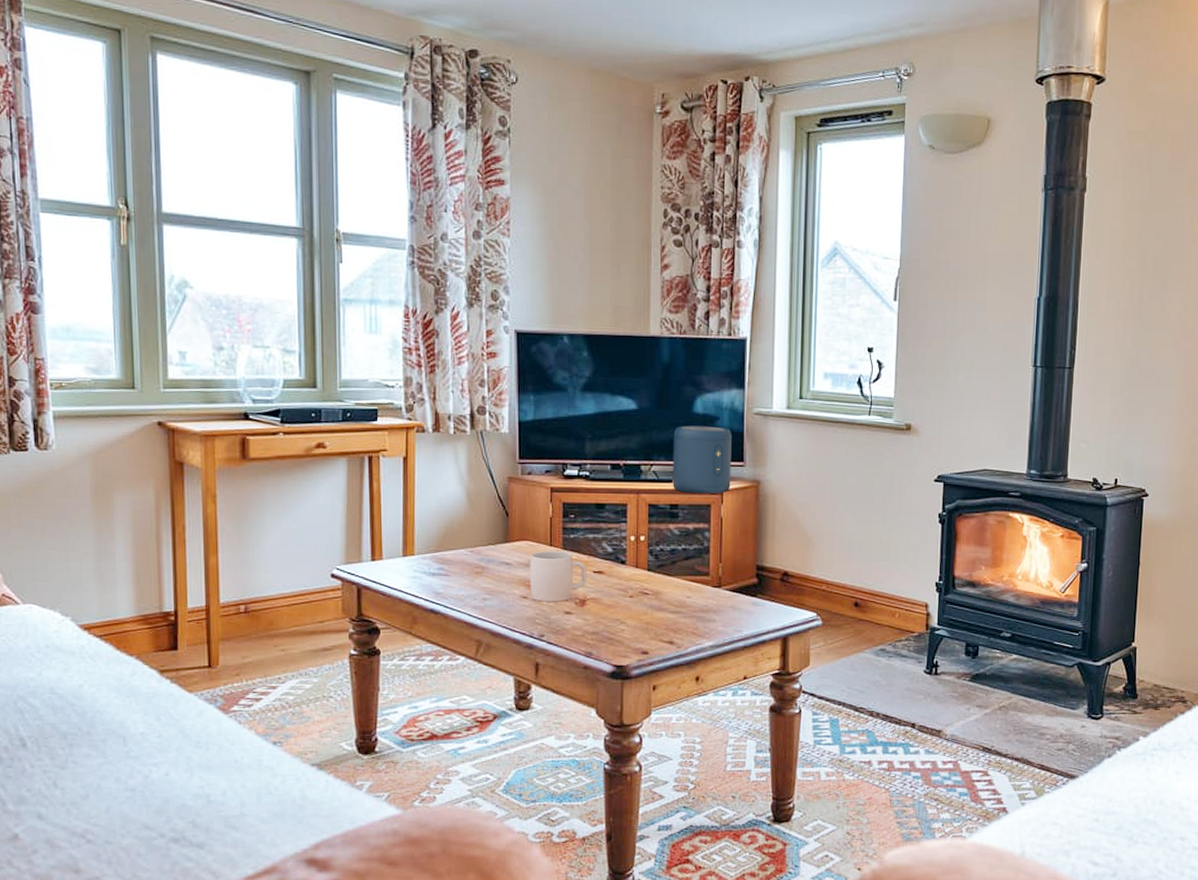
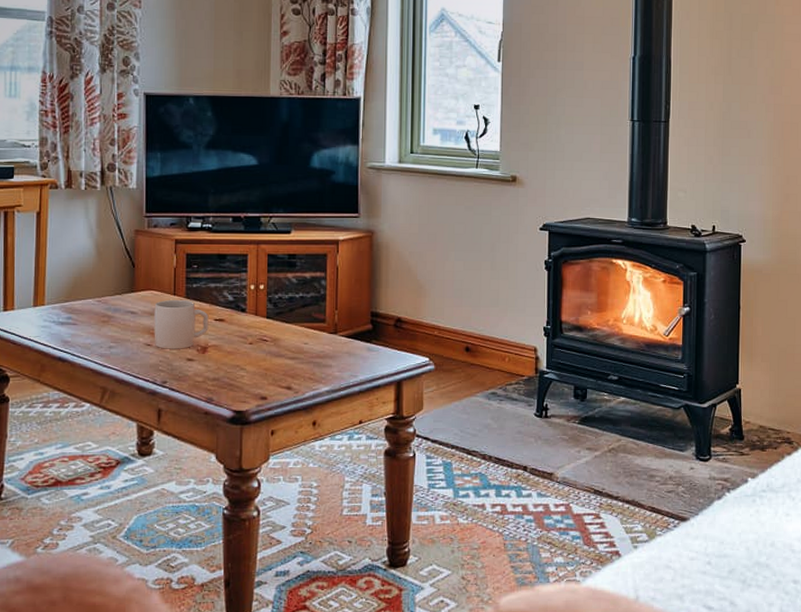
speaker: present [672,425,732,494] -> none [291,179,347,244]

